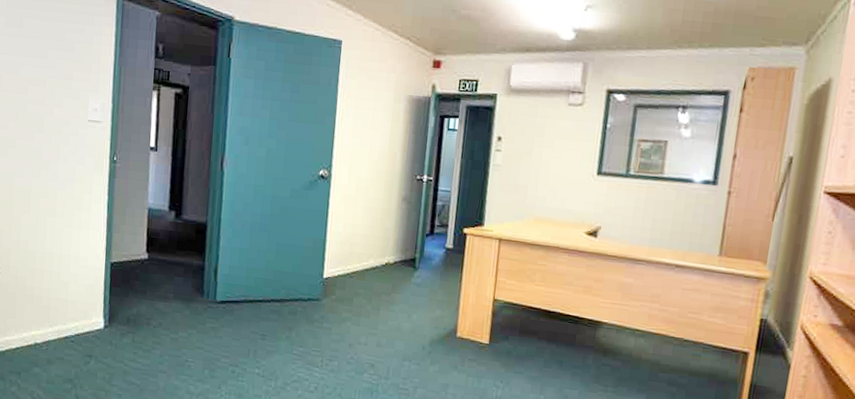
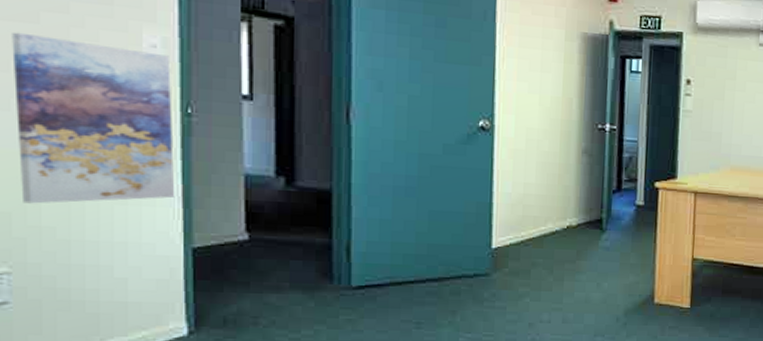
wall art: none [9,100,105,224] -> present [12,32,175,204]

